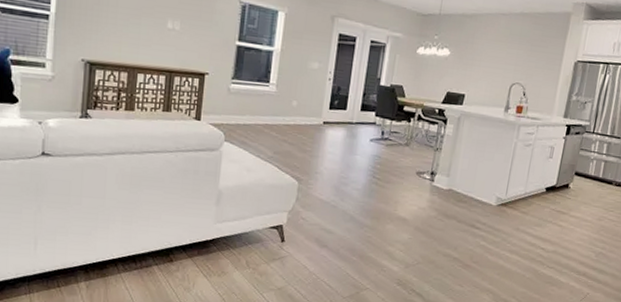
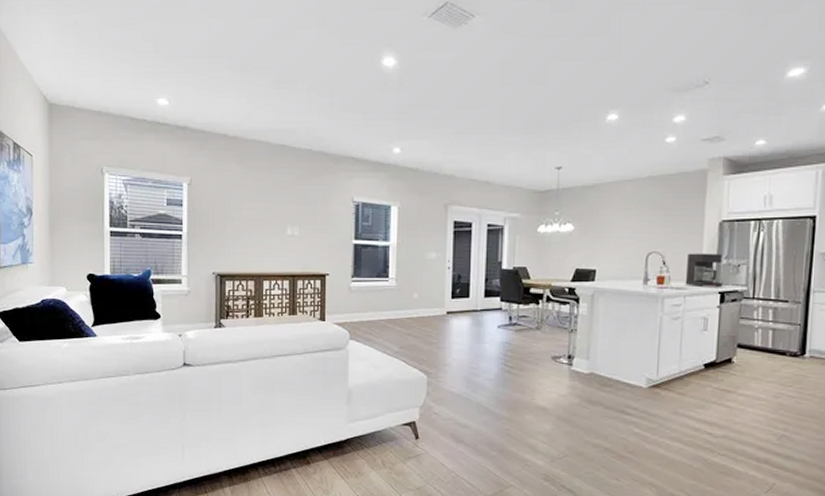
coffee maker: none [539,87,573,121] -> present [685,253,724,288]

